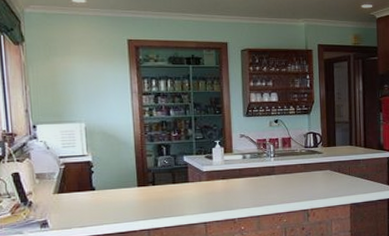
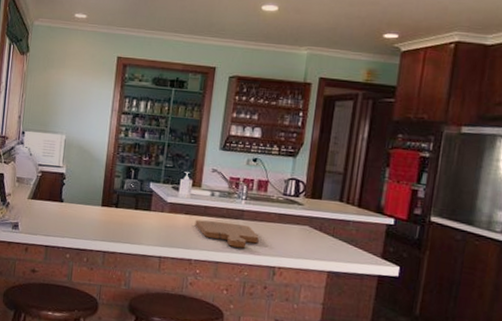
cutting board: none [232,179,291,200] -> present [195,219,259,248]

